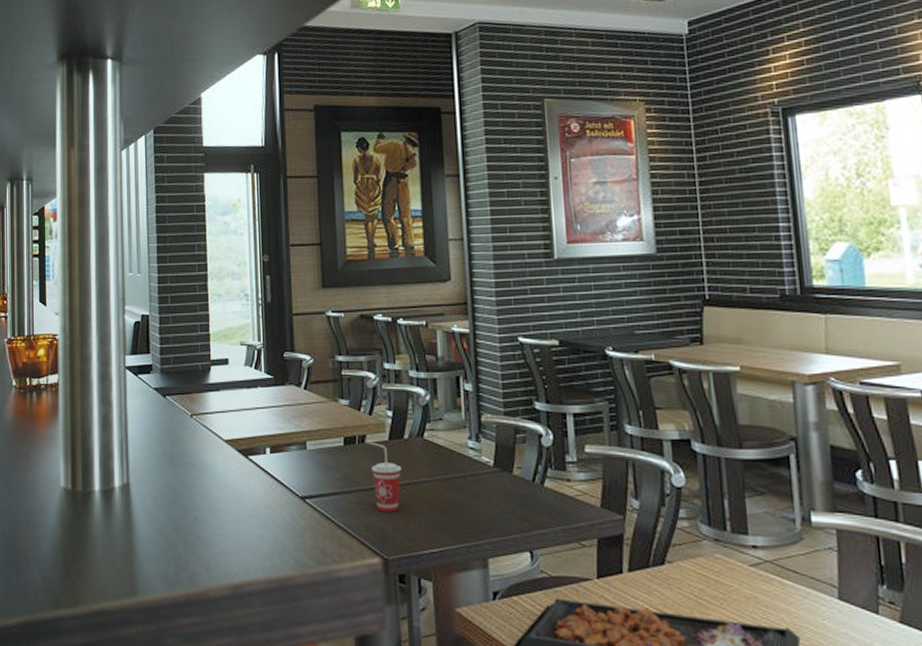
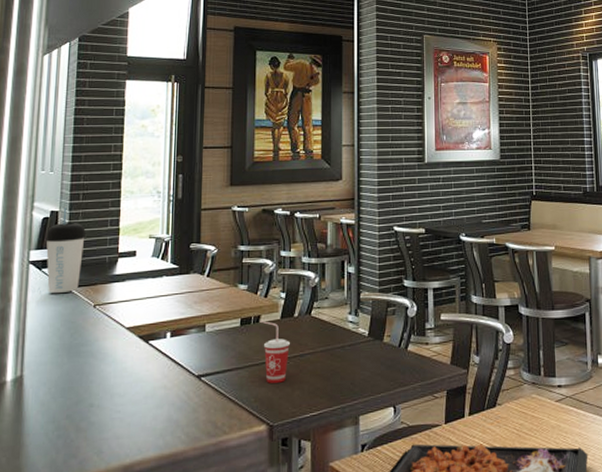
beverage cup: none [139,309,177,400] -> present [45,205,86,293]

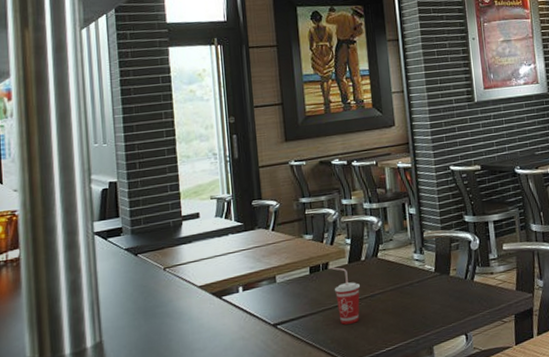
beverage cup: present [45,205,86,293] -> none [107,175,147,261]

